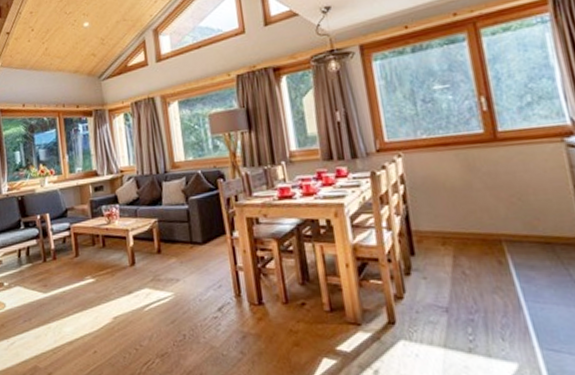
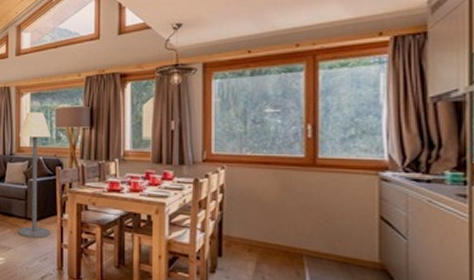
floor lamp: none [171,120,222,264] -> present [18,112,52,238]

